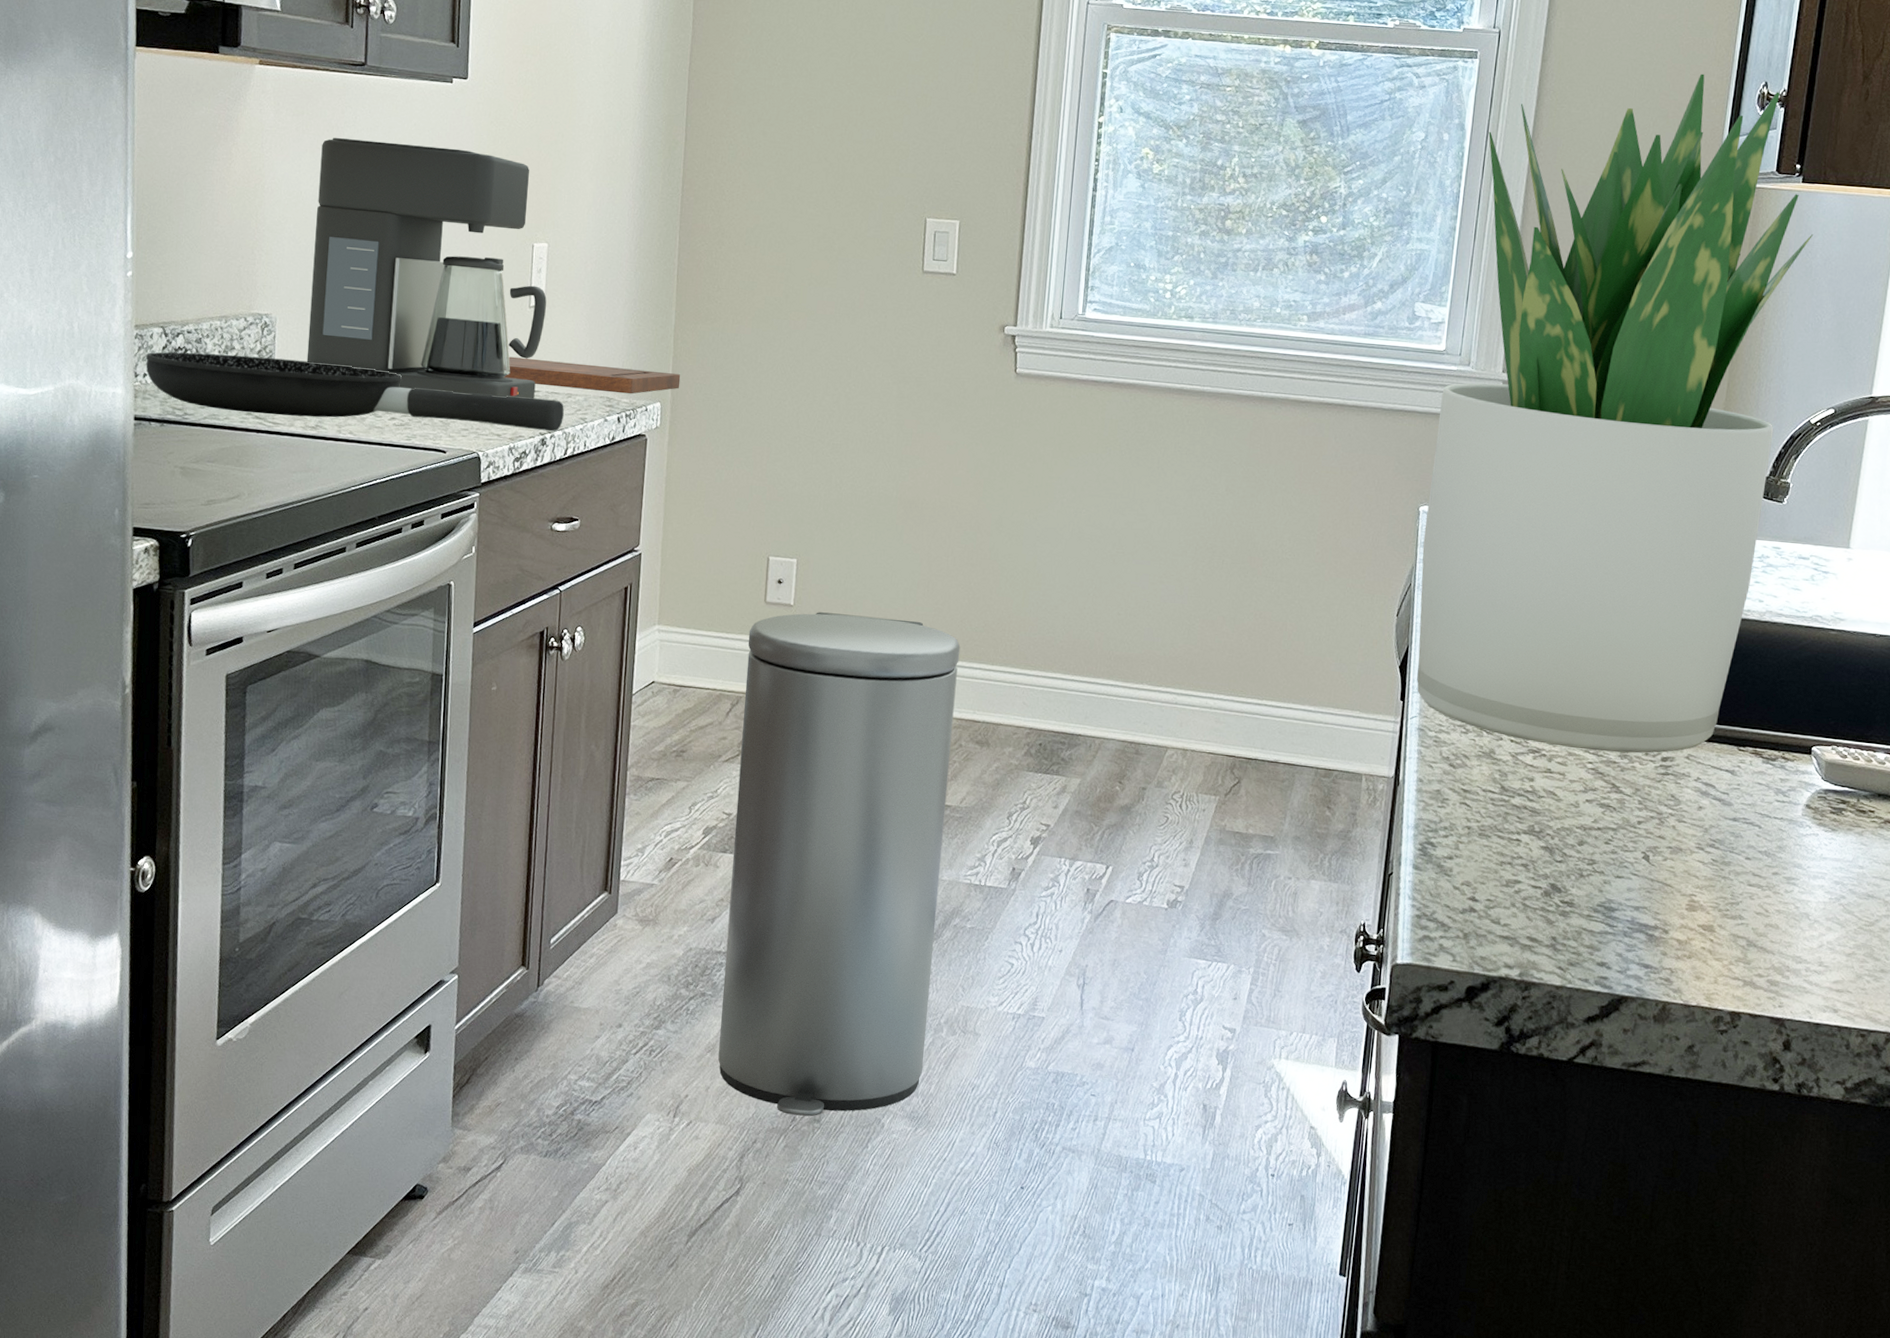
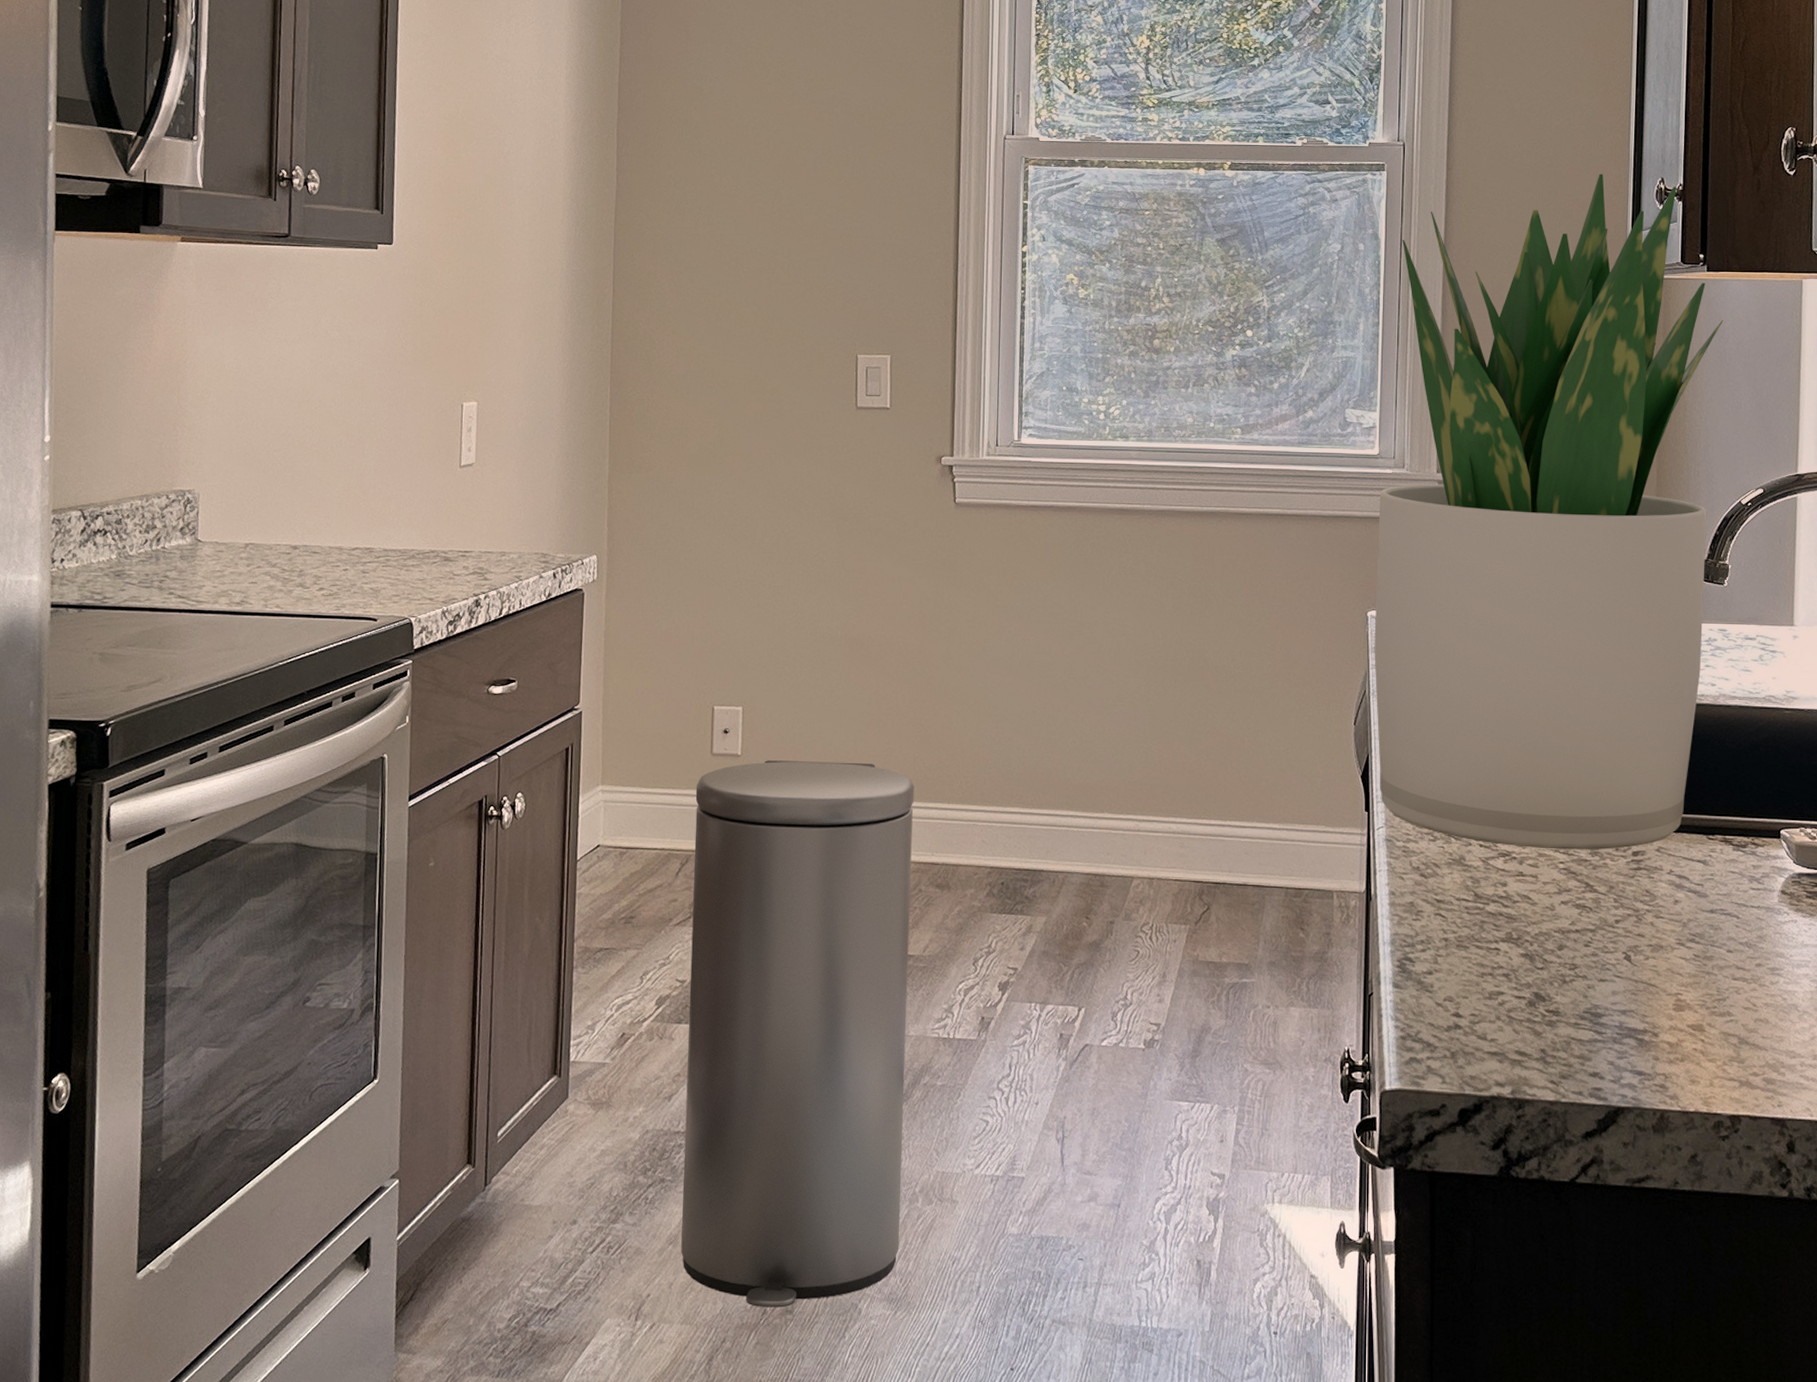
frying pan: present [146,352,564,432] -> none [63,534,498,593]
coffee maker: present [306,138,547,399] -> none [231,310,477,560]
cutting board: present [504,356,681,395] -> none [435,518,617,549]

